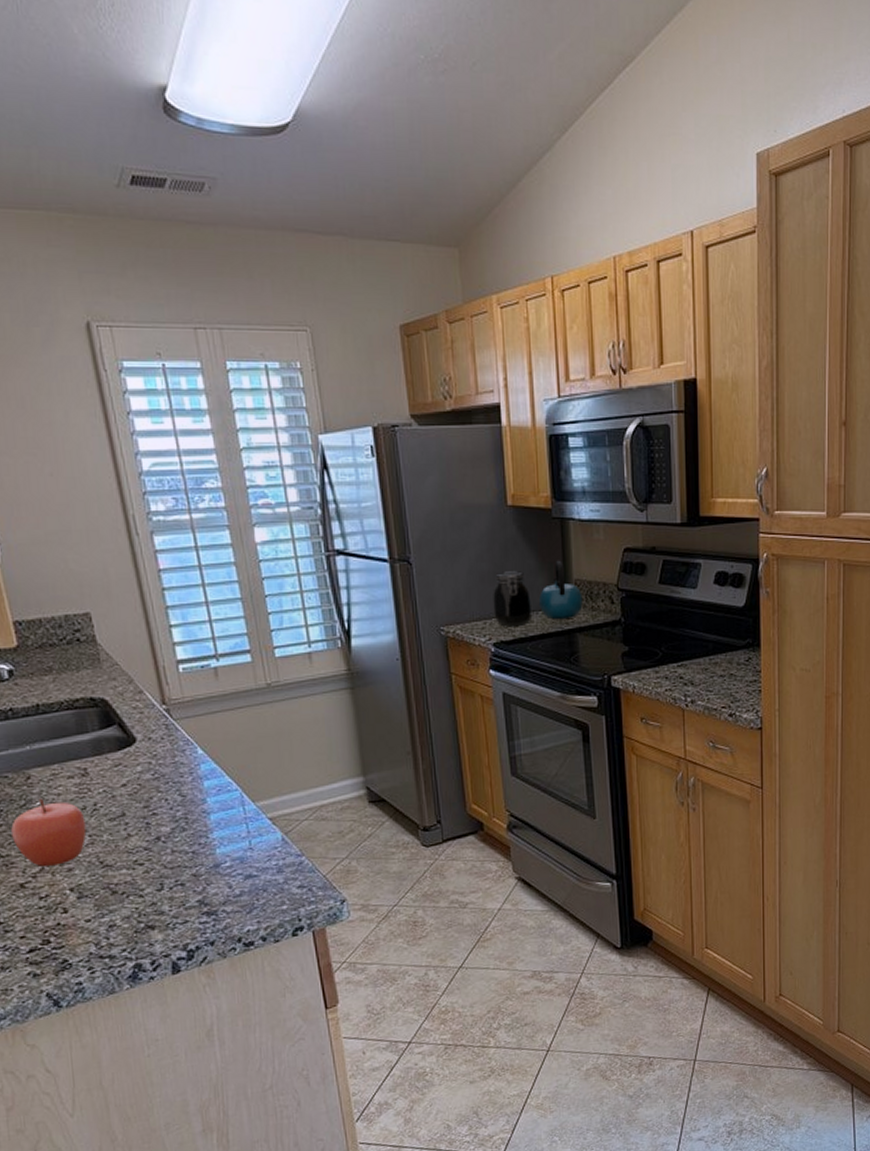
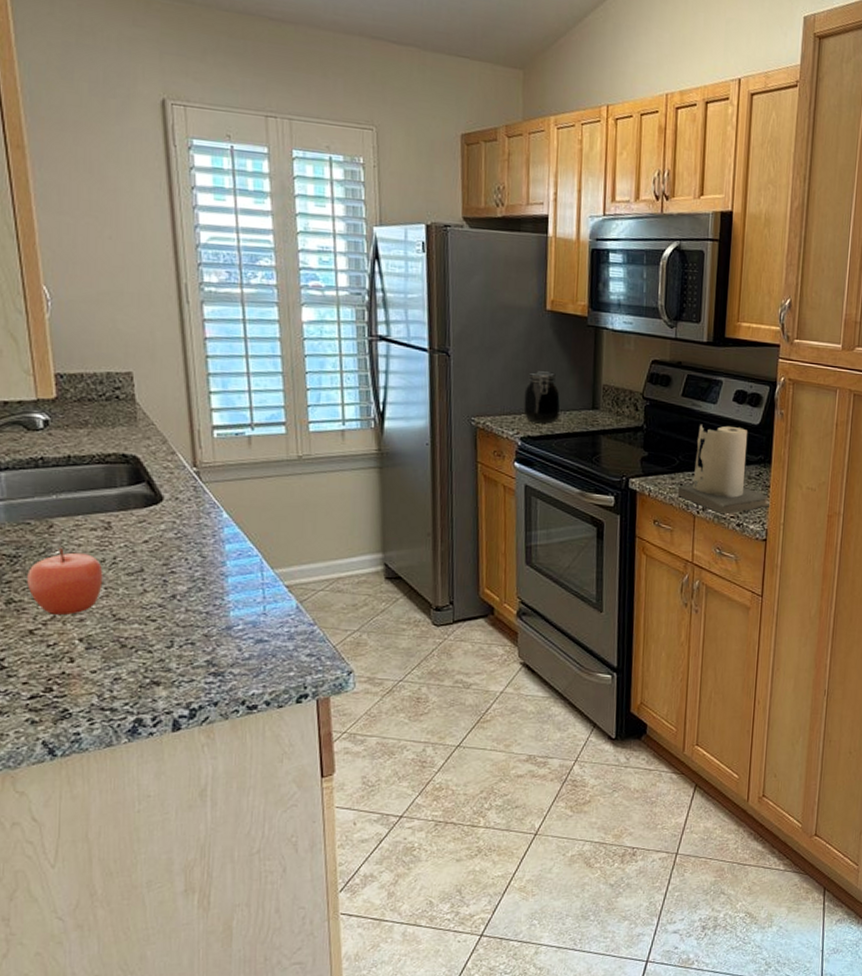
kettle: present [539,560,583,619] -> none [568,365,609,421]
paper towel roll: none [663,610,763,706] -> present [677,425,770,515]

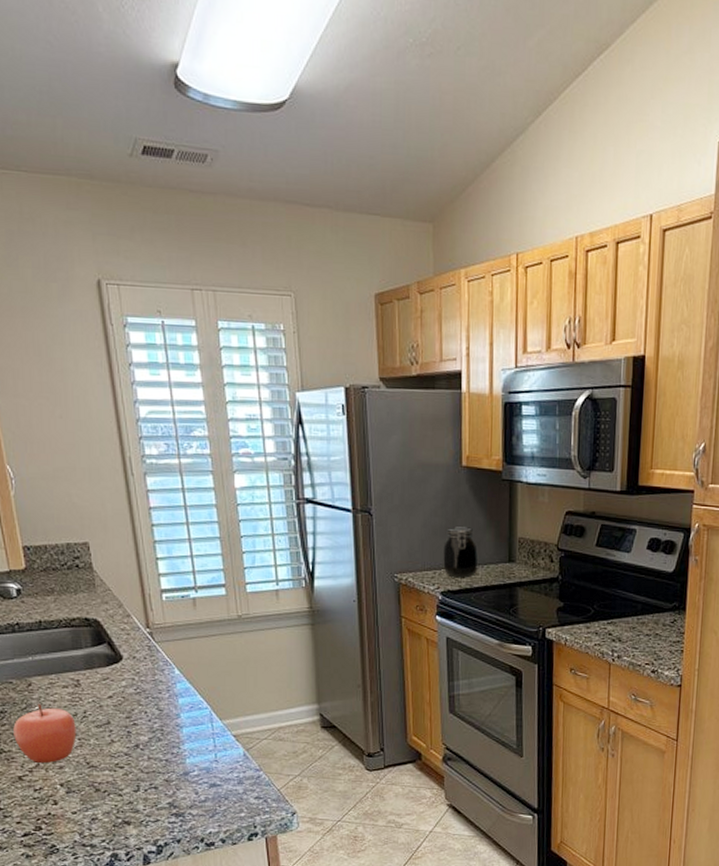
paper towel roll: present [677,425,770,515] -> none [592,574,685,662]

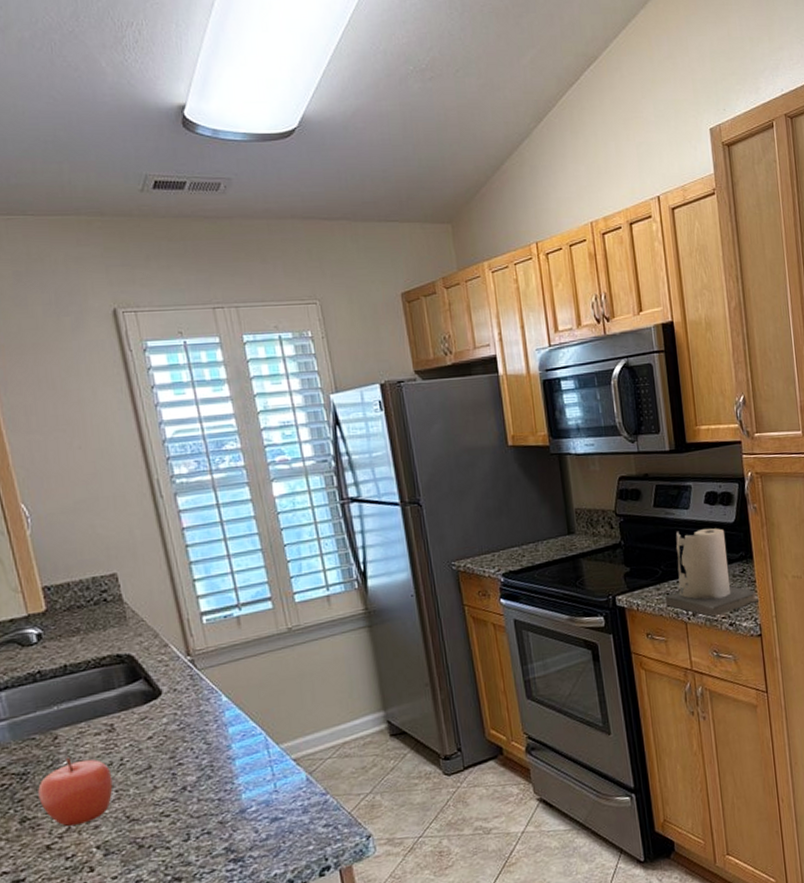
jar: present [443,527,477,578] -> none [499,505,537,558]
paper towel roll: none [592,574,685,662] -> present [664,528,760,617]

